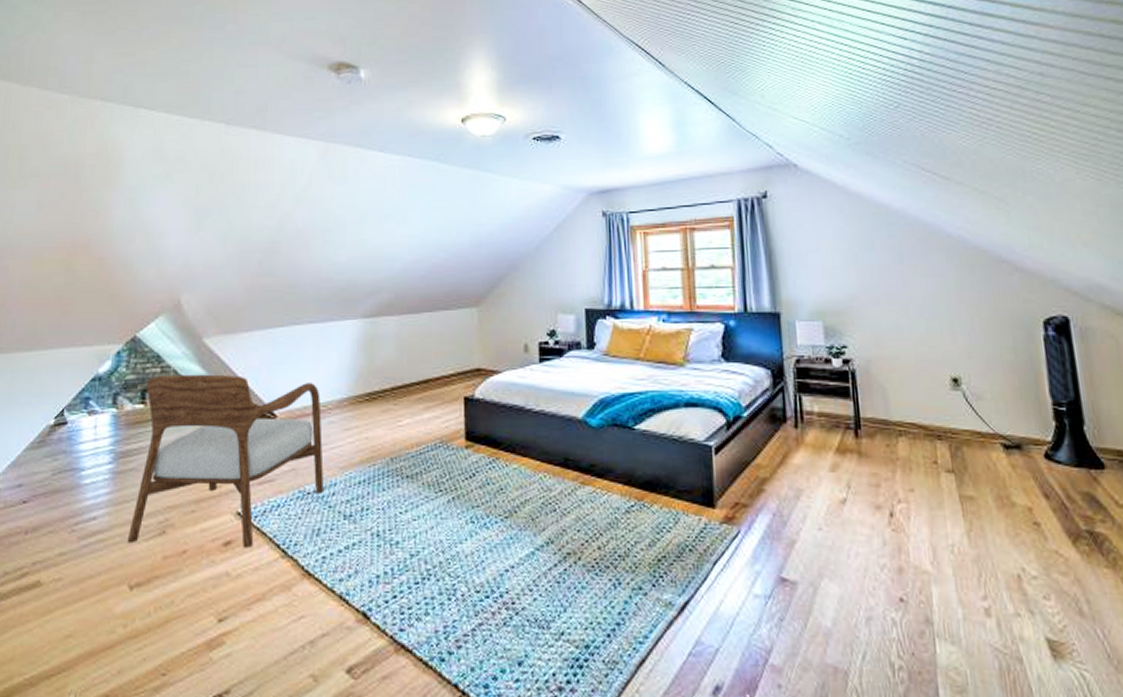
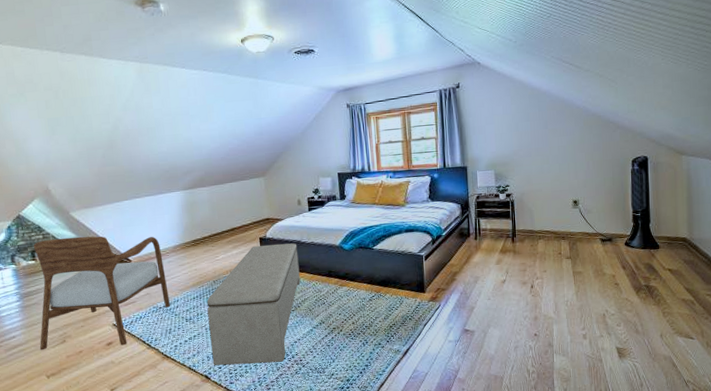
bench: none [376,408,521,602] -> present [206,243,301,366]

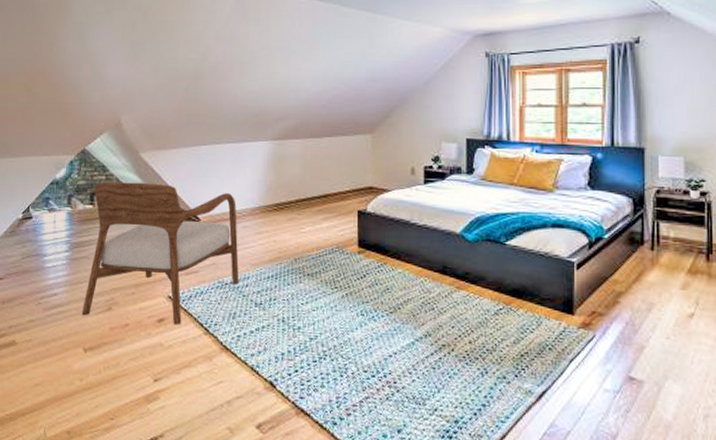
bench: present [206,243,301,366] -> none [281,220,405,380]

